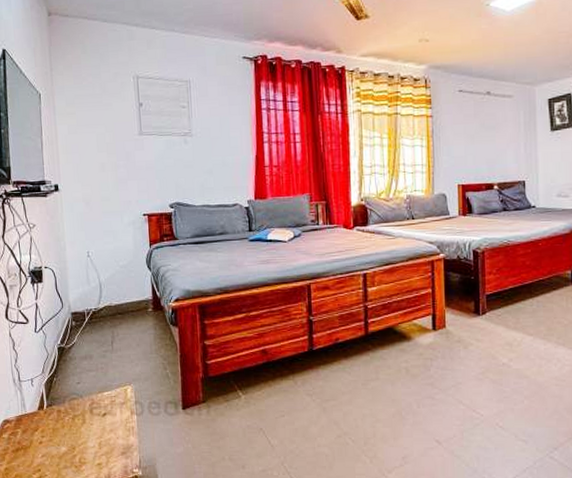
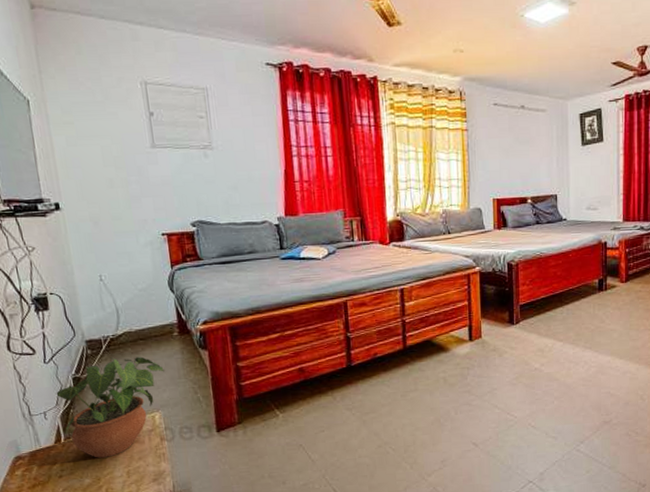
potted plant: none [43,330,138,427] -> present [56,356,164,458]

